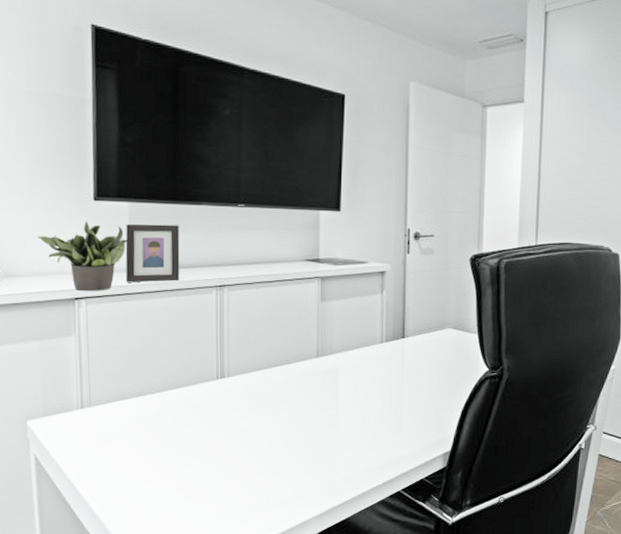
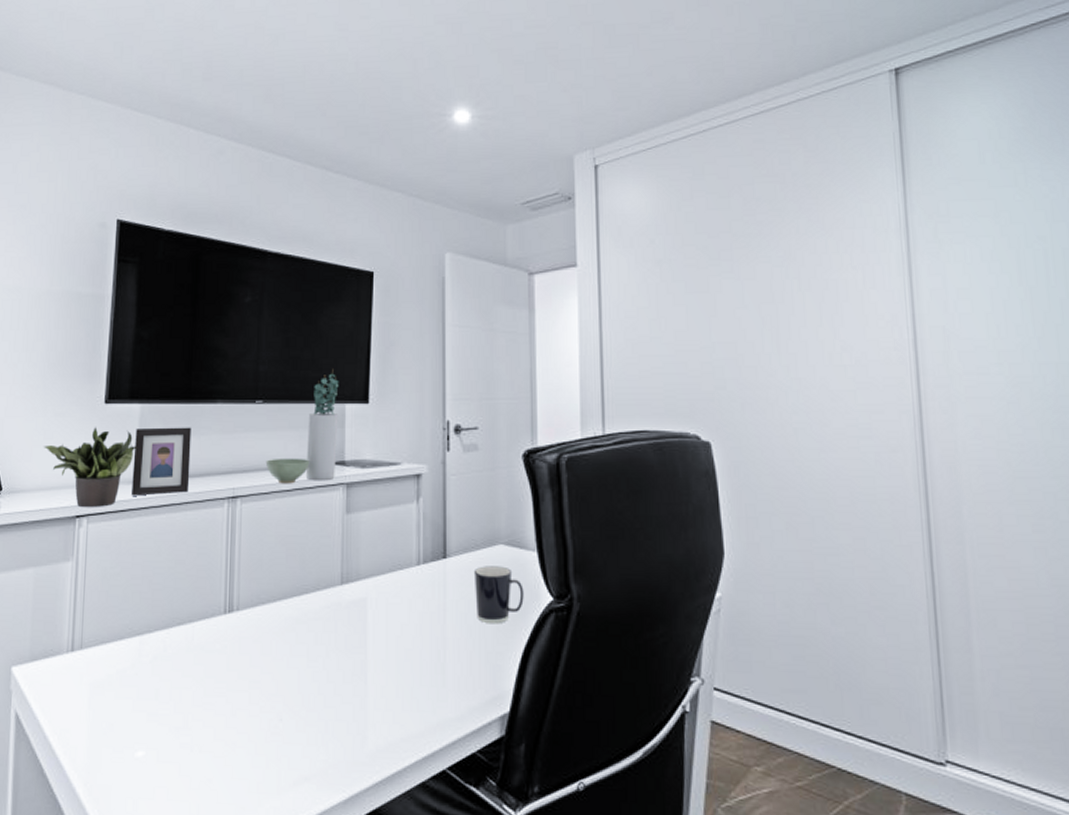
bowl: none [249,254,289,276] -> present [265,458,310,484]
vase: none [285,180,314,275] -> present [305,369,339,481]
mug: none [426,344,466,388] -> present [473,566,524,624]

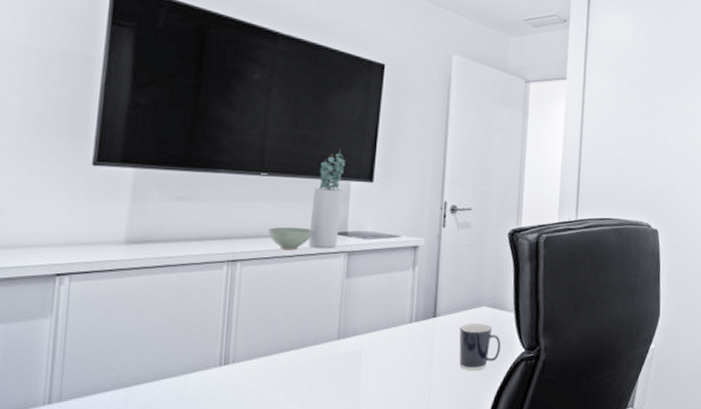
potted plant: present [43,426,136,508] -> none [17,187,128,267]
picture frame: present [132,427,192,496] -> none [122,192,191,257]

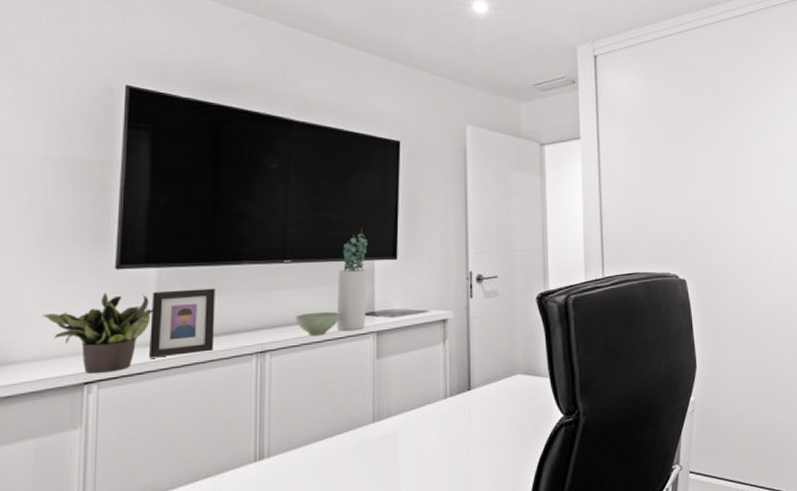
potted plant: none [17,187,128,267] -> present [42,292,154,375]
picture frame: none [122,192,191,257] -> present [149,288,215,358]
mug: present [459,324,501,371] -> none [495,392,539,442]

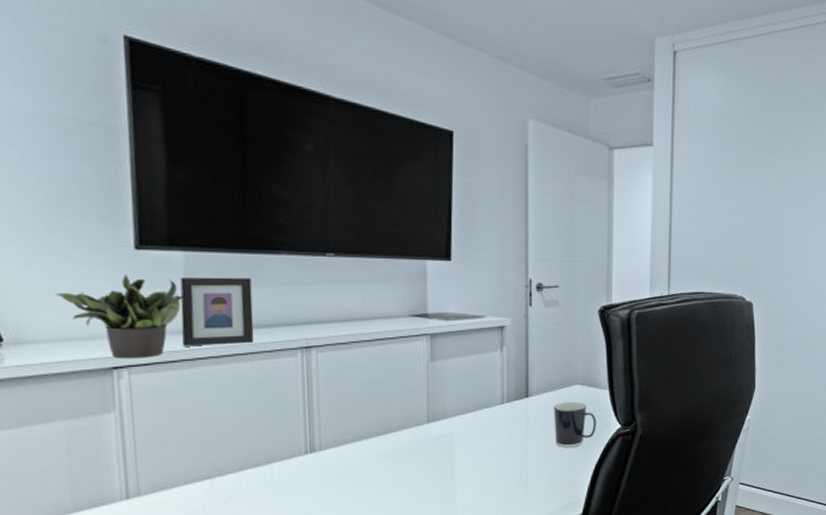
bowl: present [295,311,340,336] -> none [341,310,391,335]
vase: present [336,229,368,332] -> none [386,226,420,332]
mug: none [495,392,539,442] -> present [553,402,596,448]

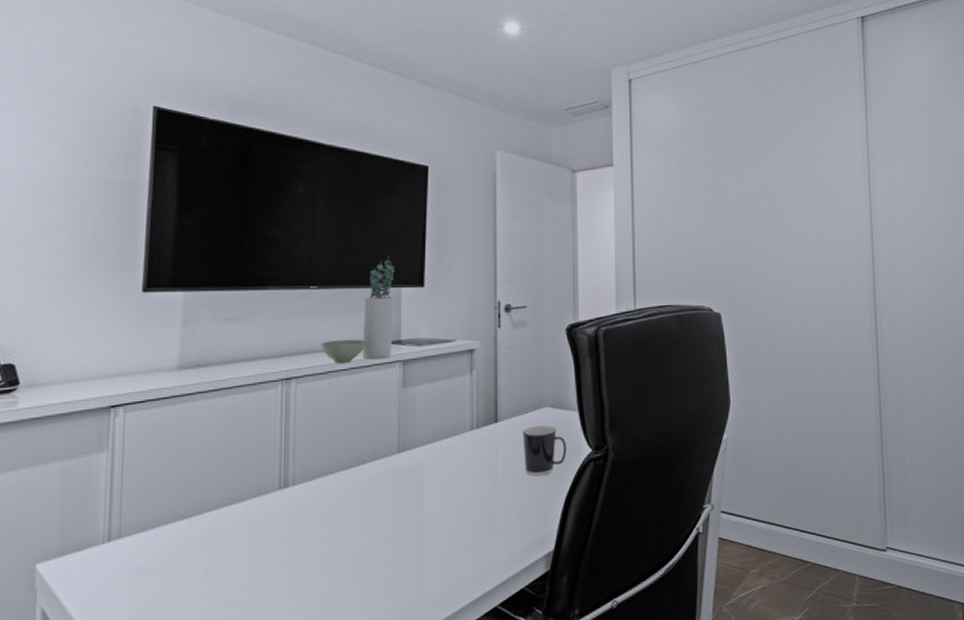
potted plant: present [55,273,183,359] -> none [69,315,180,398]
picture frame: present [180,277,255,346] -> none [175,313,241,383]
bowl: none [341,310,391,335] -> present [321,339,366,364]
vase: none [386,226,420,332] -> present [362,256,395,360]

